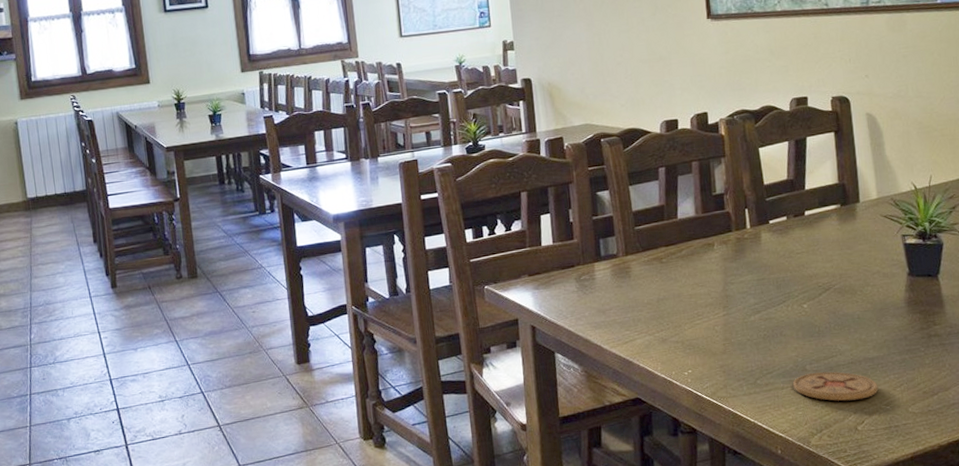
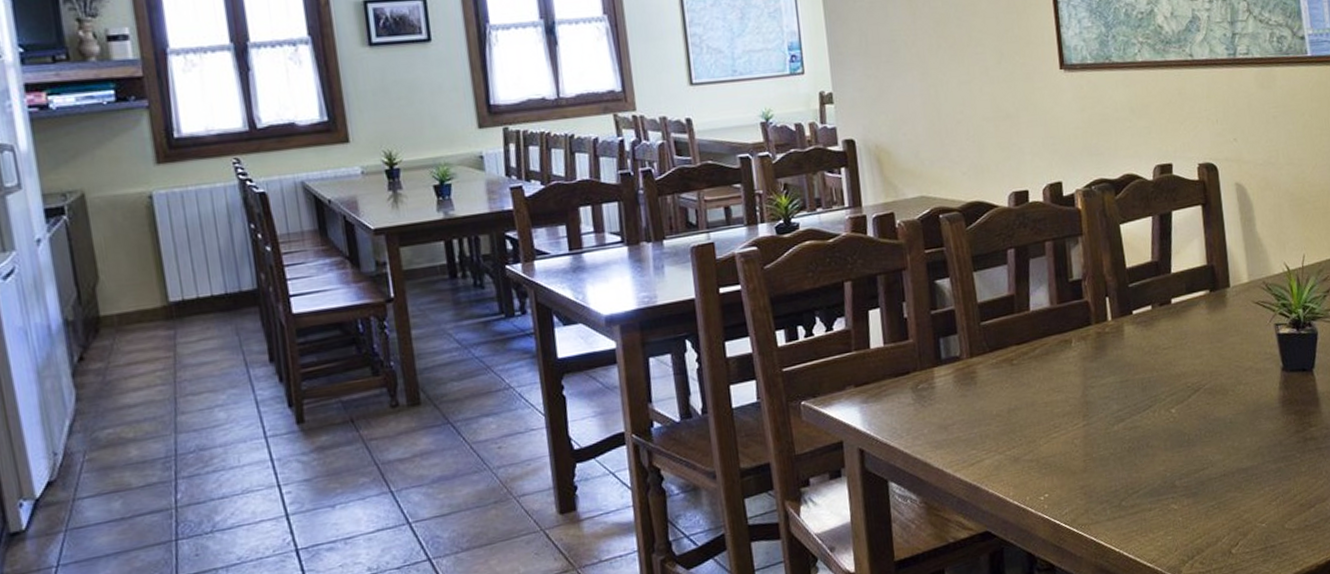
coaster: present [793,371,879,401] -> none [1161,486,1253,521]

